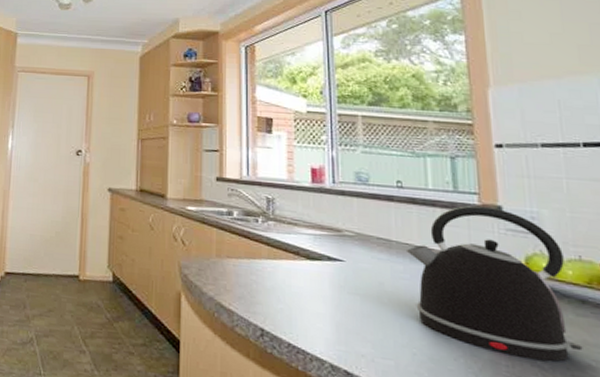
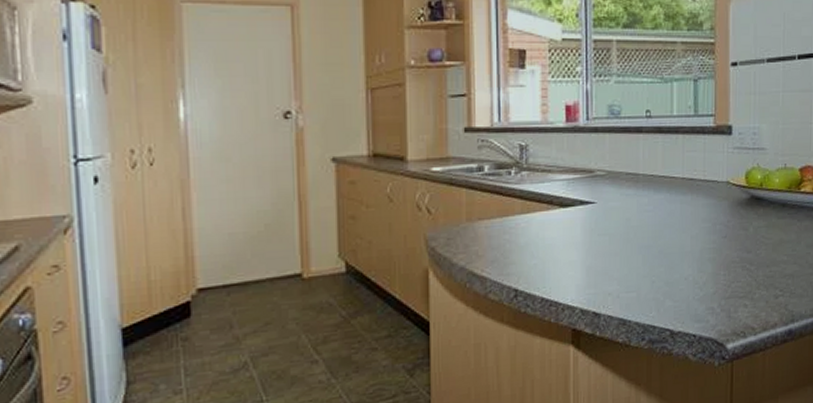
kettle: present [405,205,583,362] -> none [650,127,779,266]

